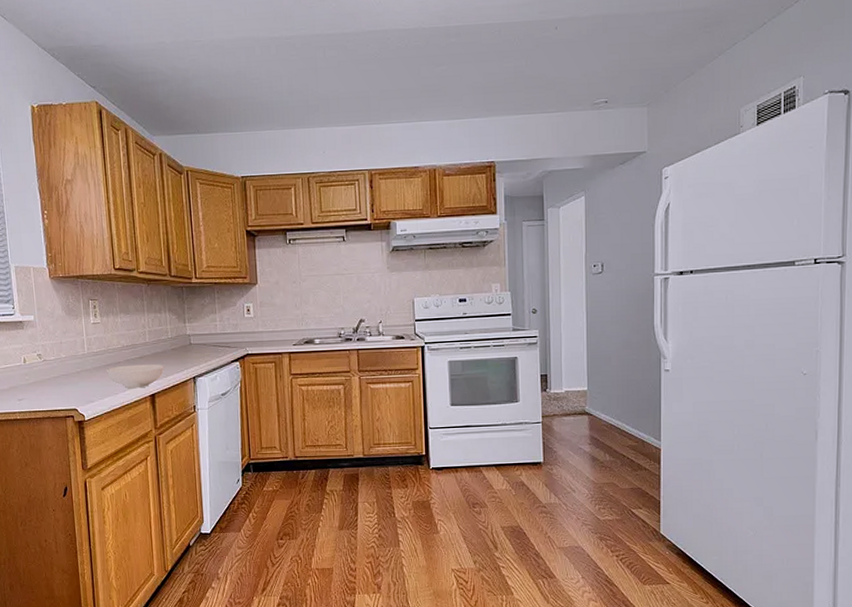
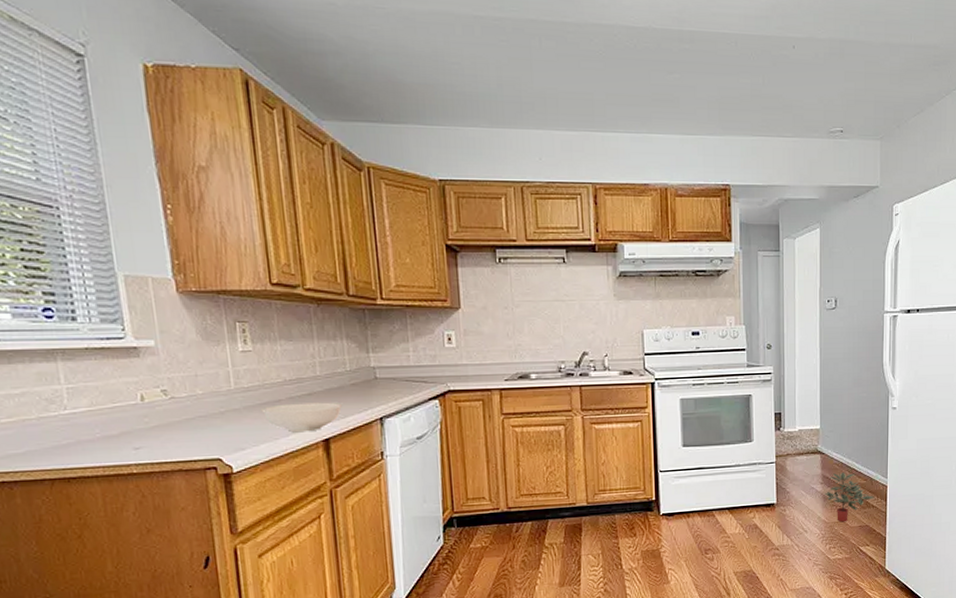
potted plant: none [593,434,647,484] -> present [825,473,875,522]

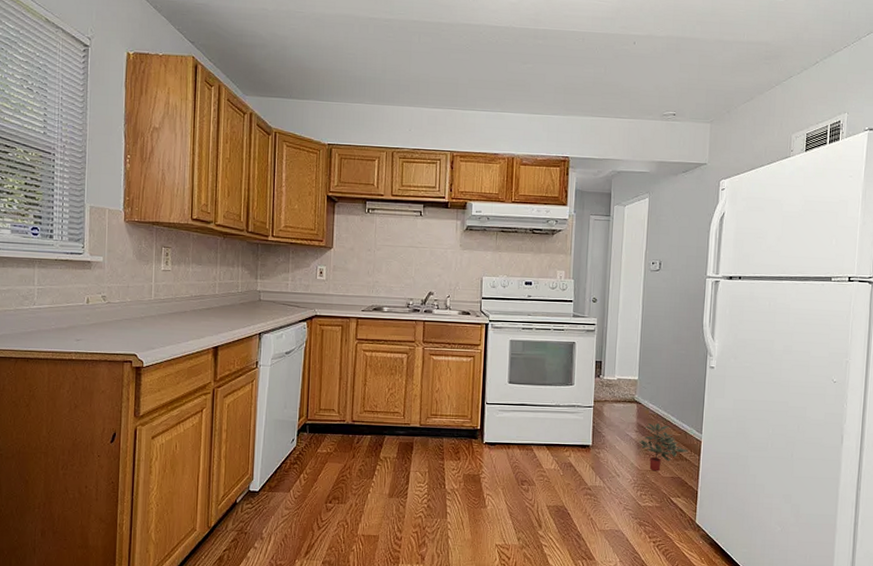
bowl: present [261,402,342,433] -> none [171,315,231,339]

